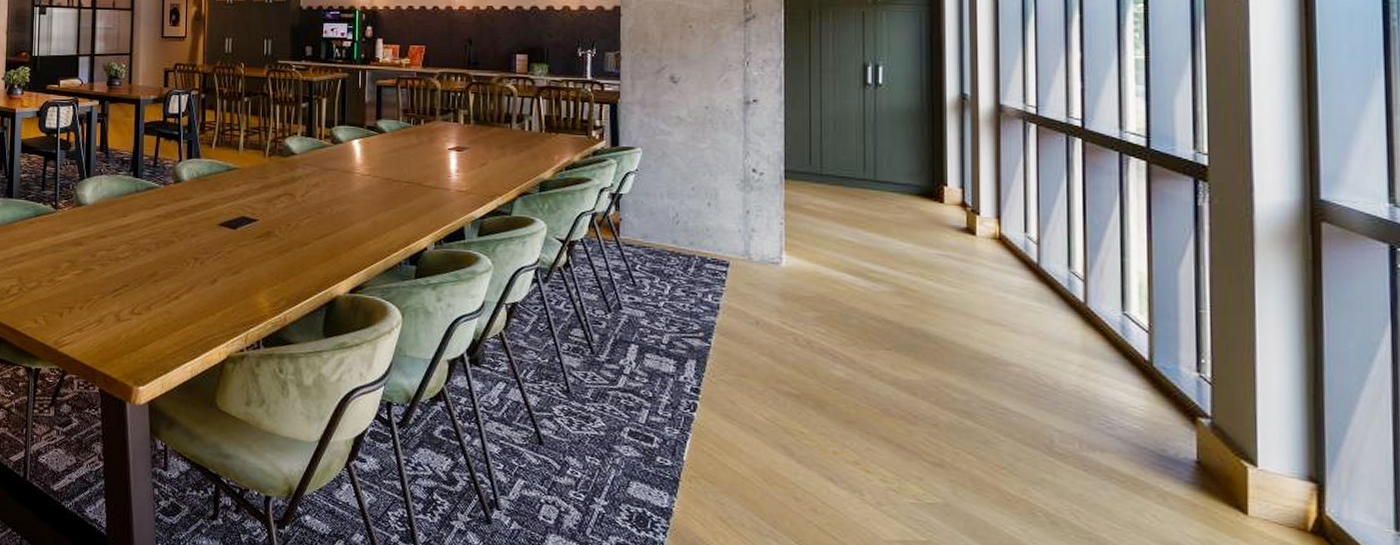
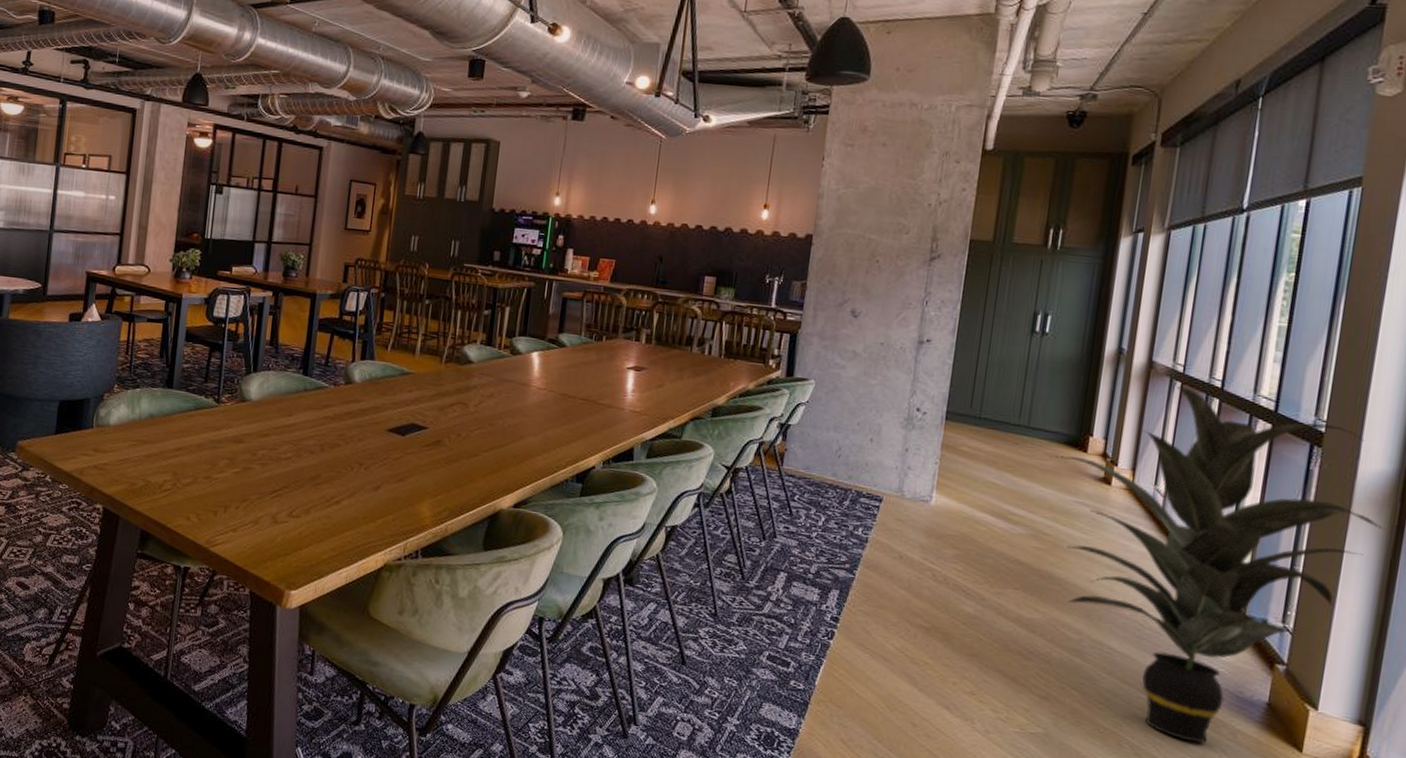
indoor plant: none [910,128,1299,509] -> present [1055,386,1386,744]

